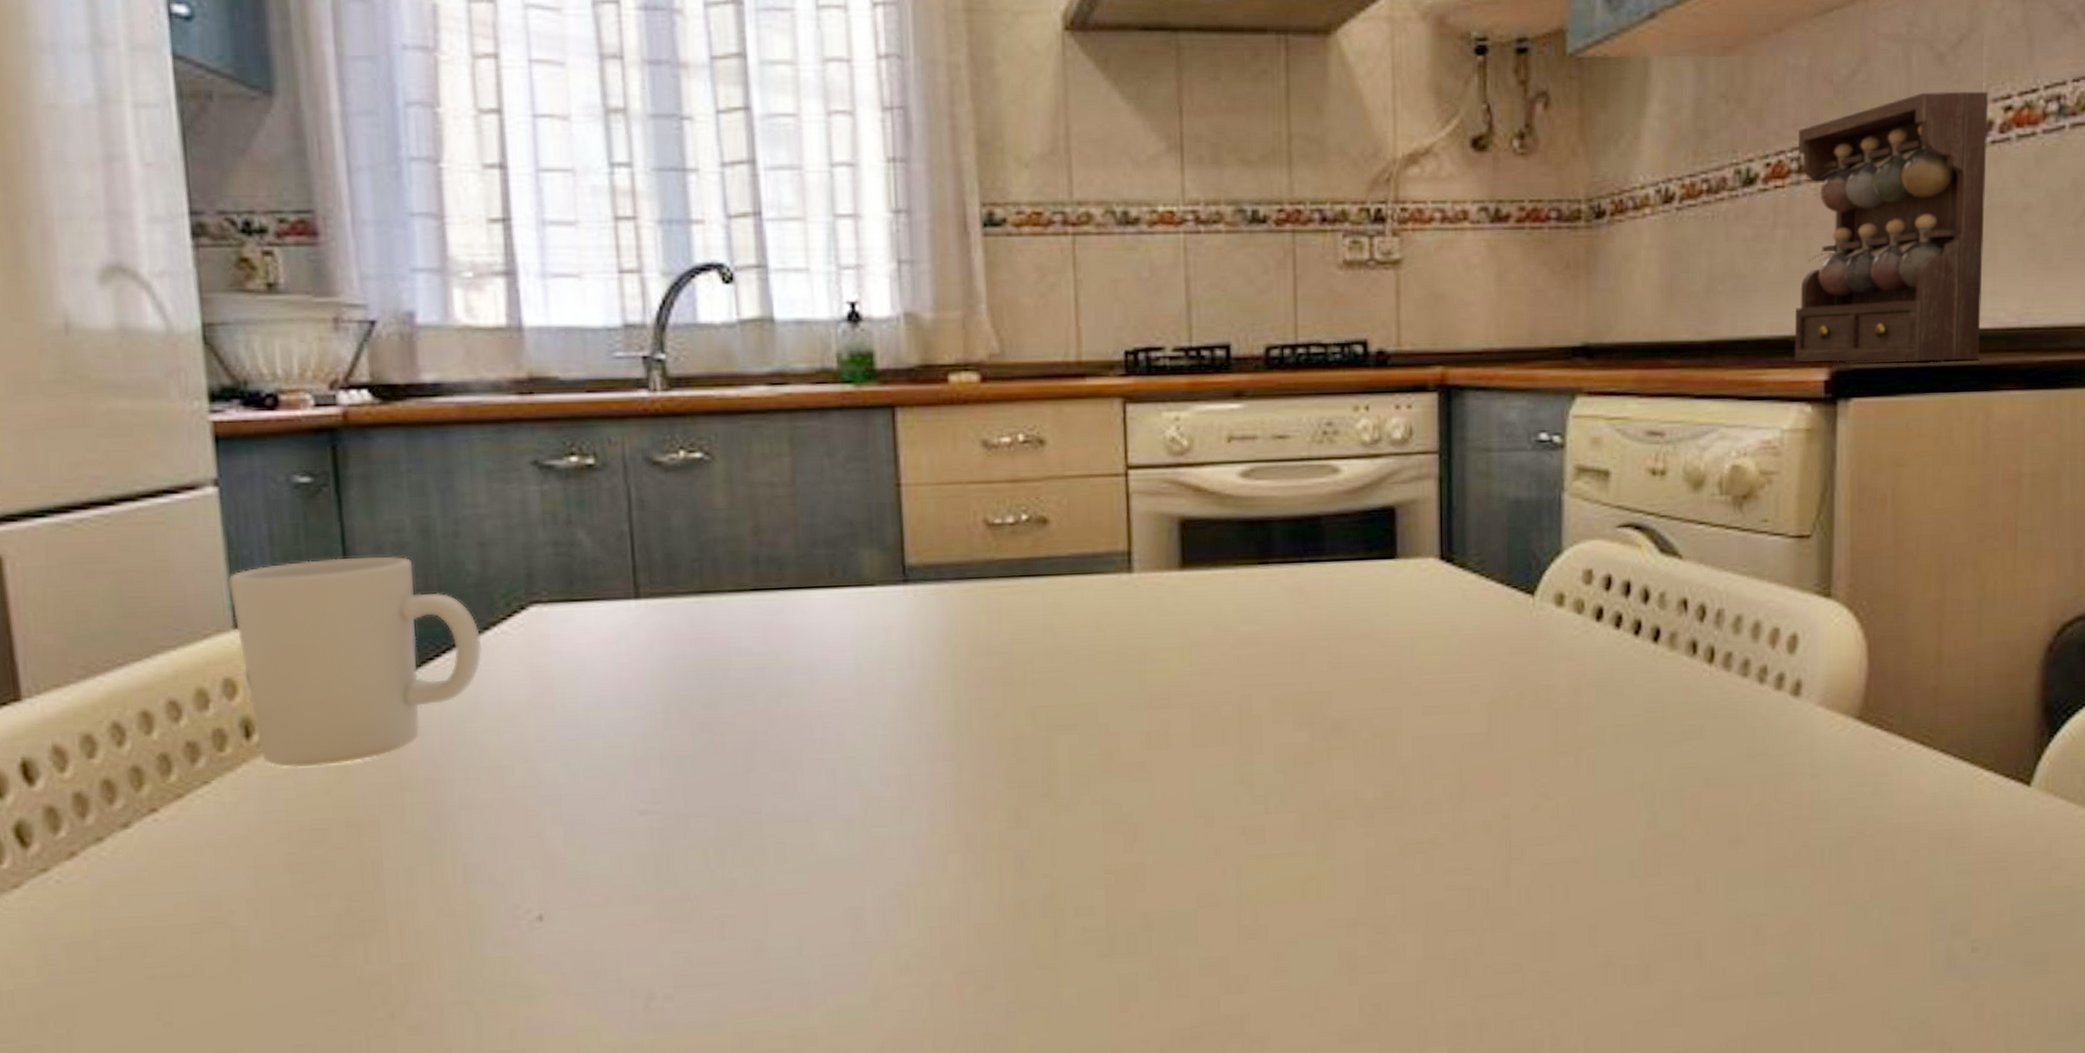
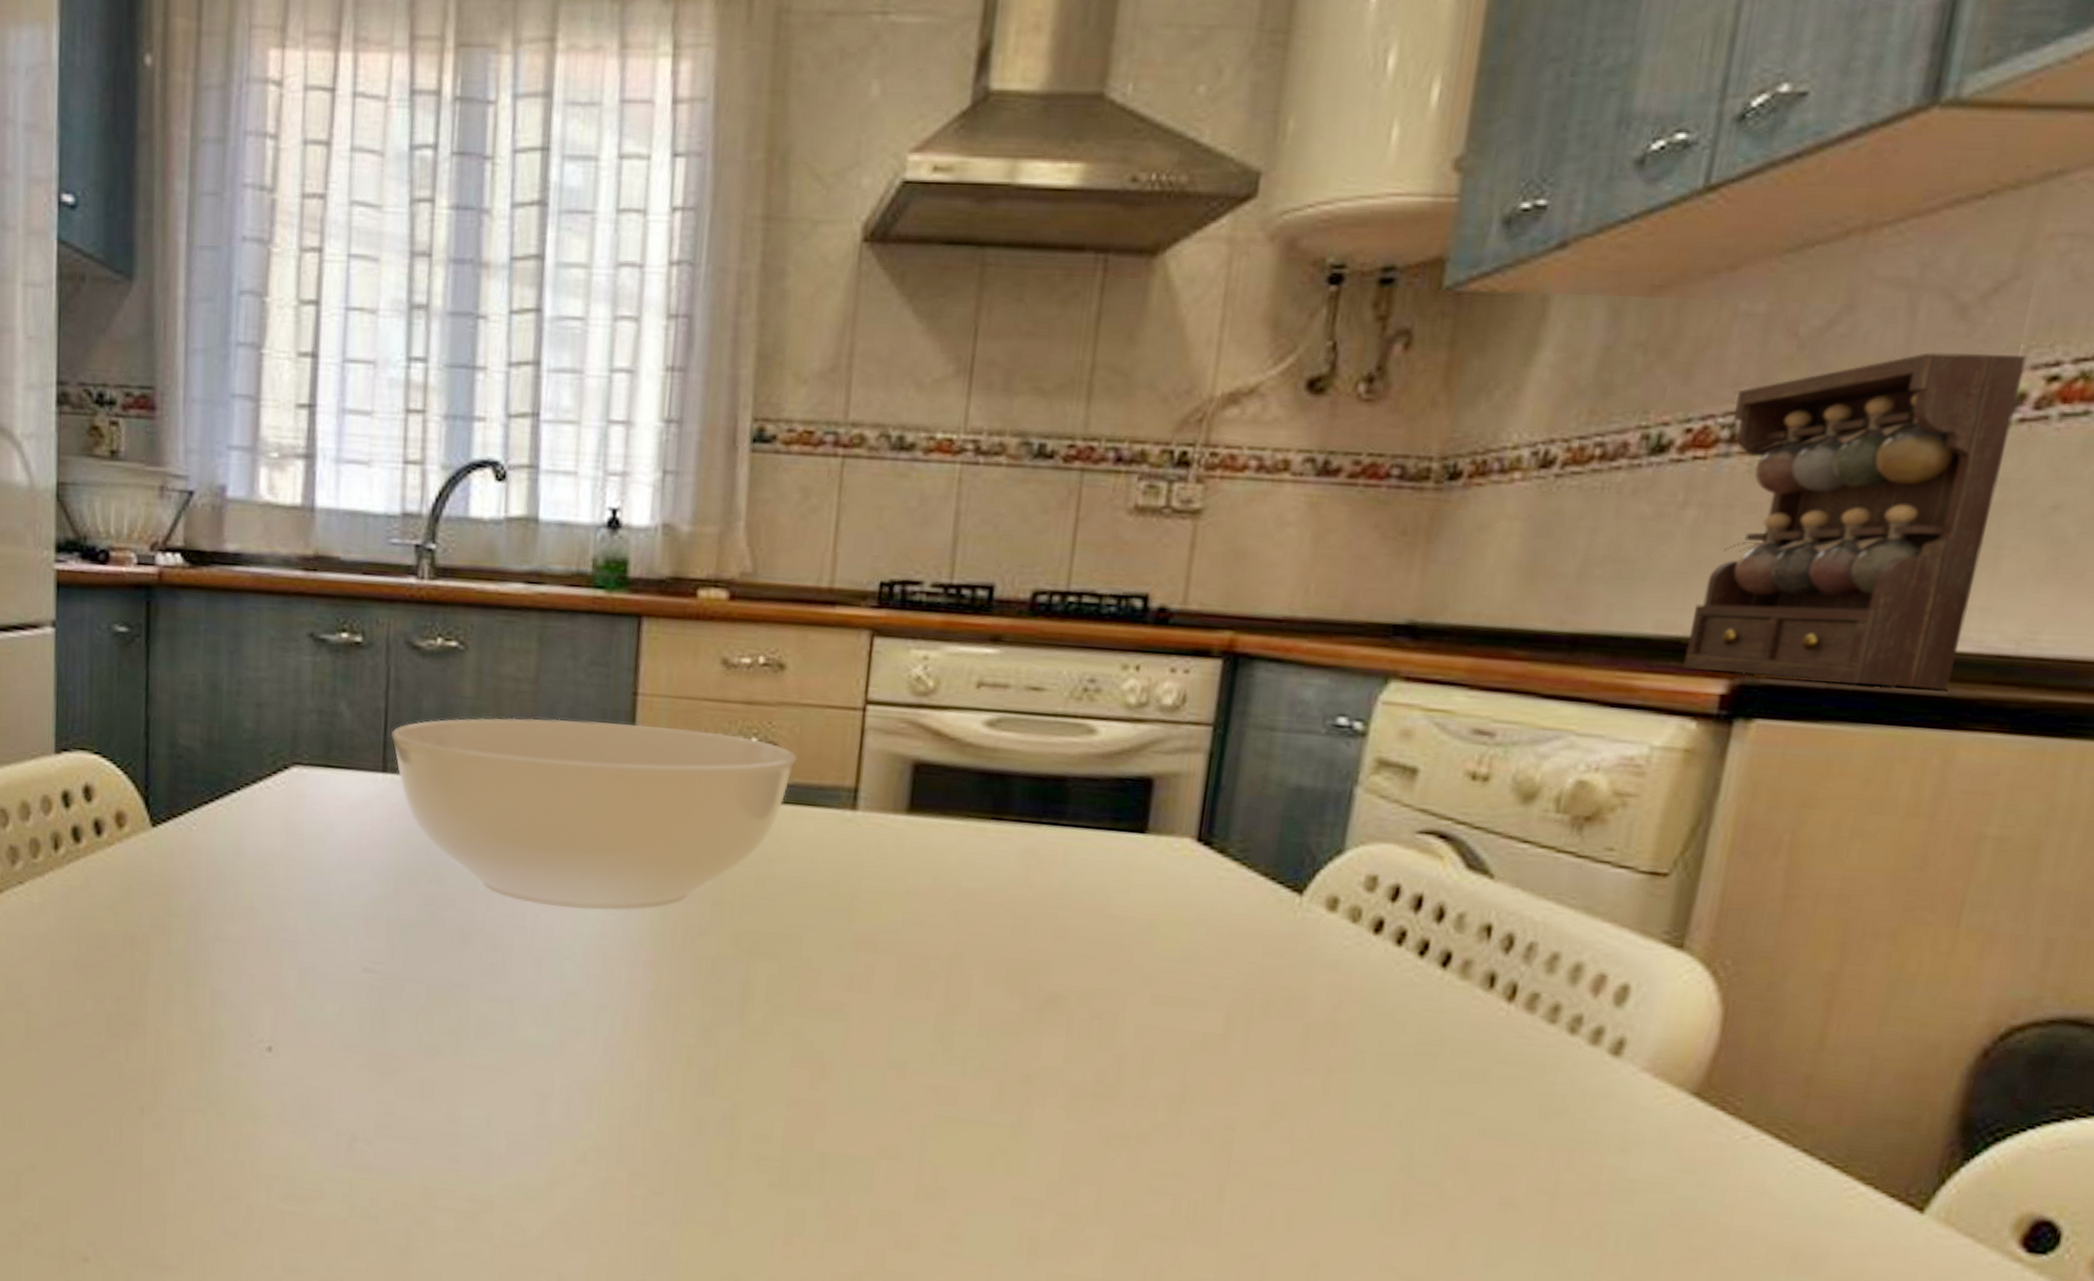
mug: present [227,556,483,768] -> none [54,701,249,884]
bowl: none [639,513,1068,714] -> present [390,717,797,911]

